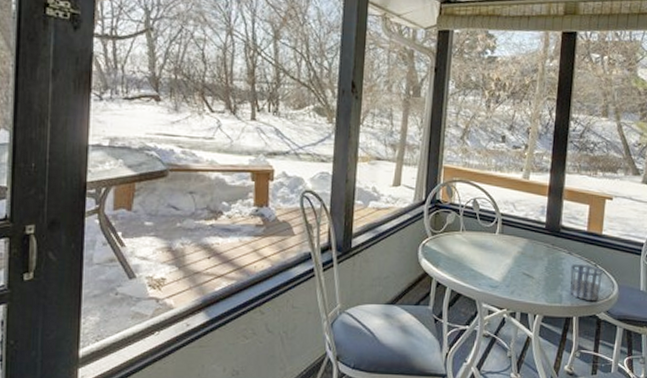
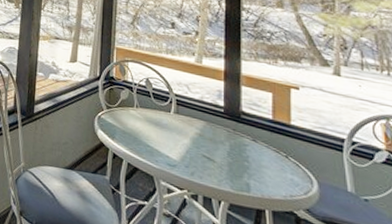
cup: present [570,263,603,302] -> none [257,151,297,196]

